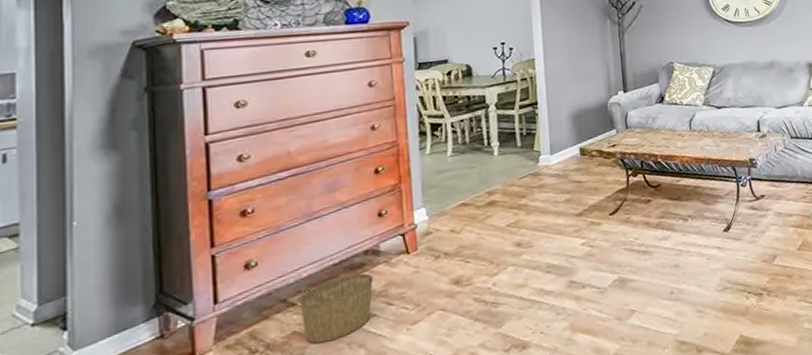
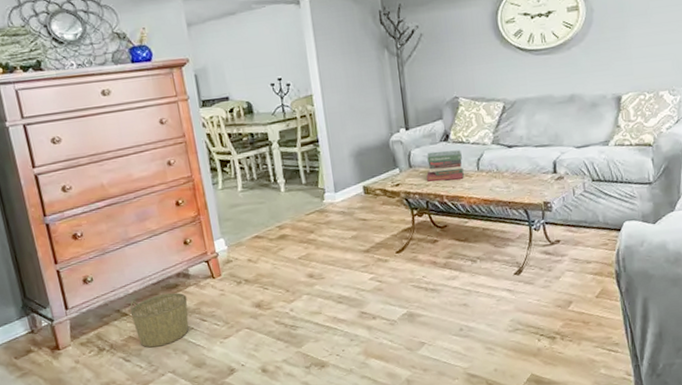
books: none [642,111,677,142] -> present [426,150,464,182]

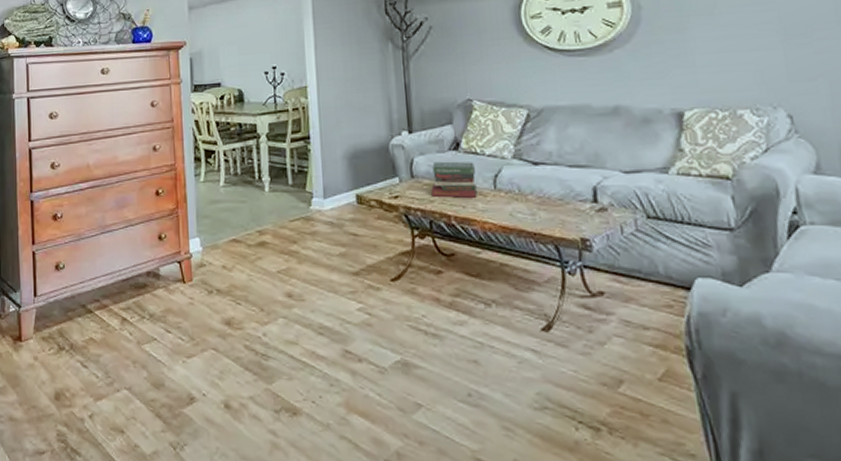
basket: present [129,292,189,348] -> none [95,294,154,355]

